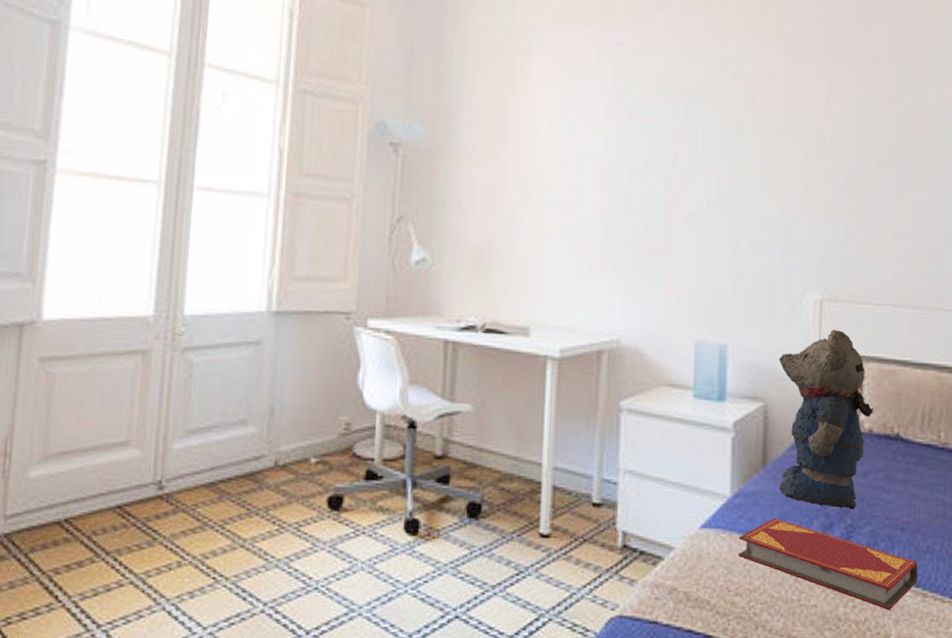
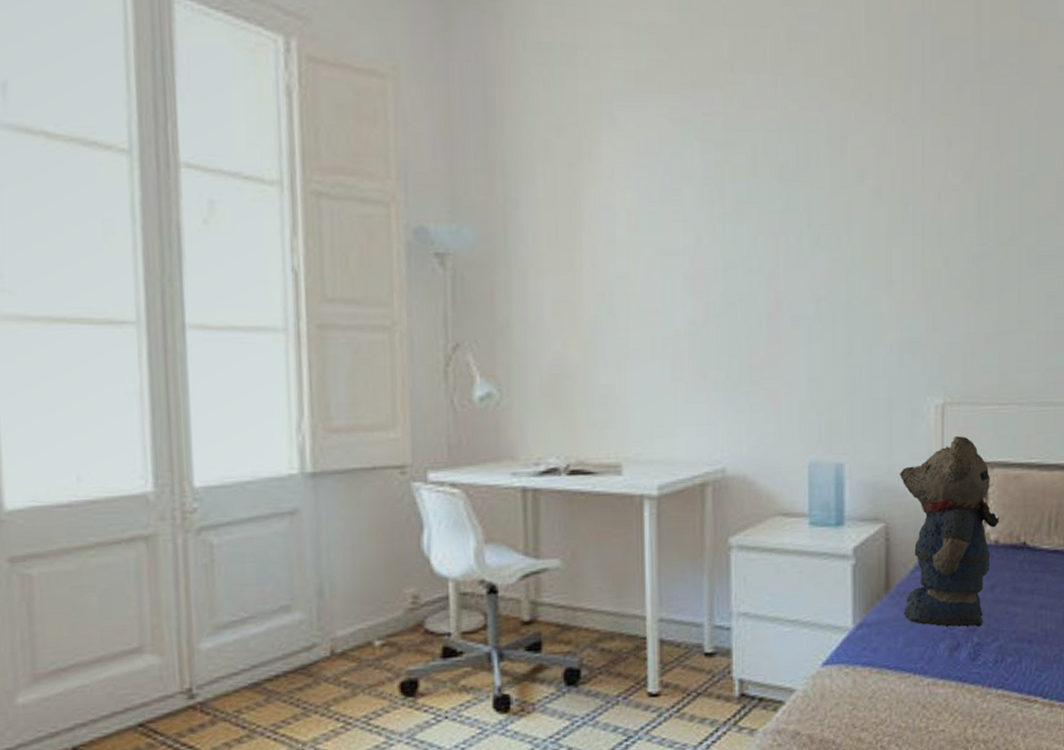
hardback book: present [738,518,918,610] -> none [863,645,1046,725]

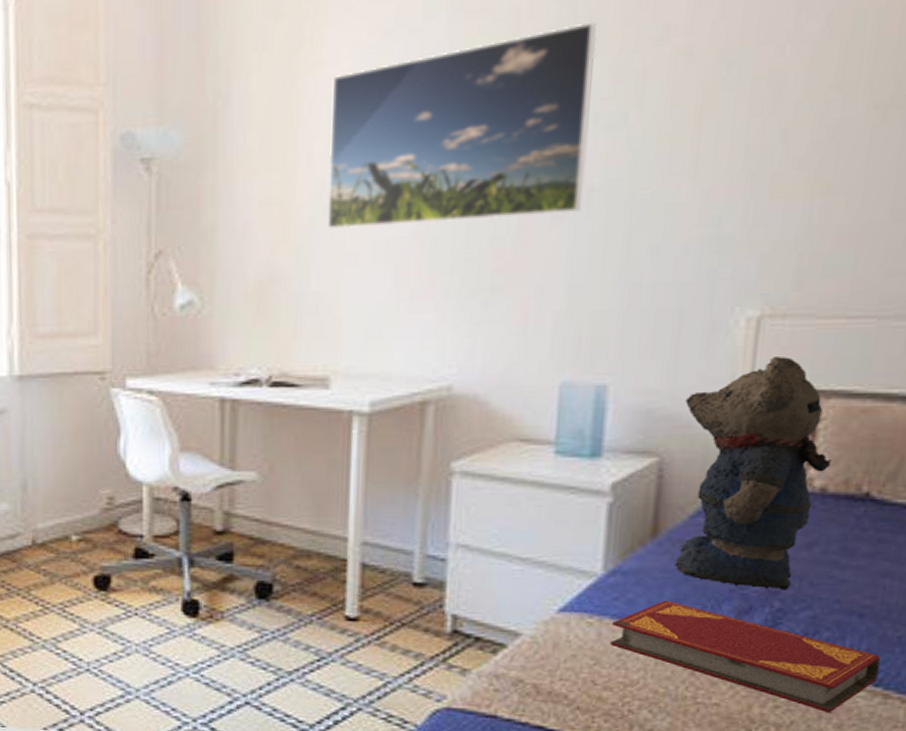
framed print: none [609,162,814,327] -> present [327,22,597,230]
hardback book: none [863,645,1046,725] -> present [609,600,881,712]

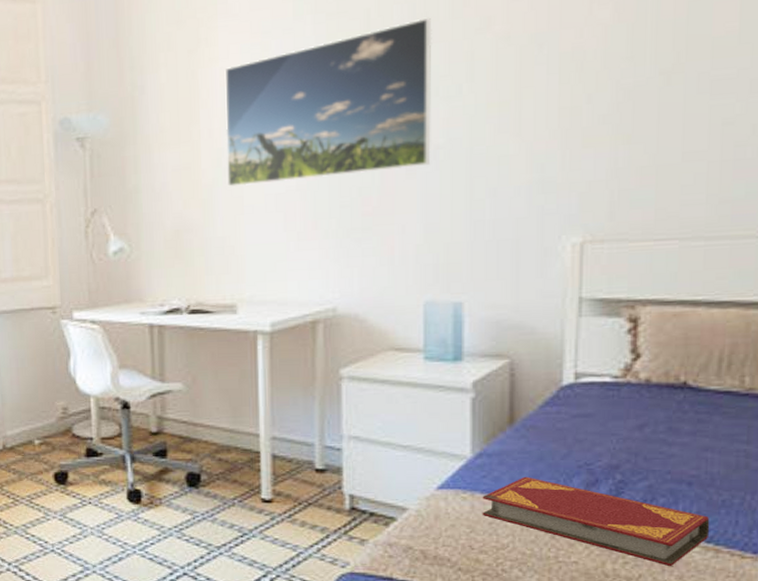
teddy bear: present [675,357,832,590] -> none [528,274,653,465]

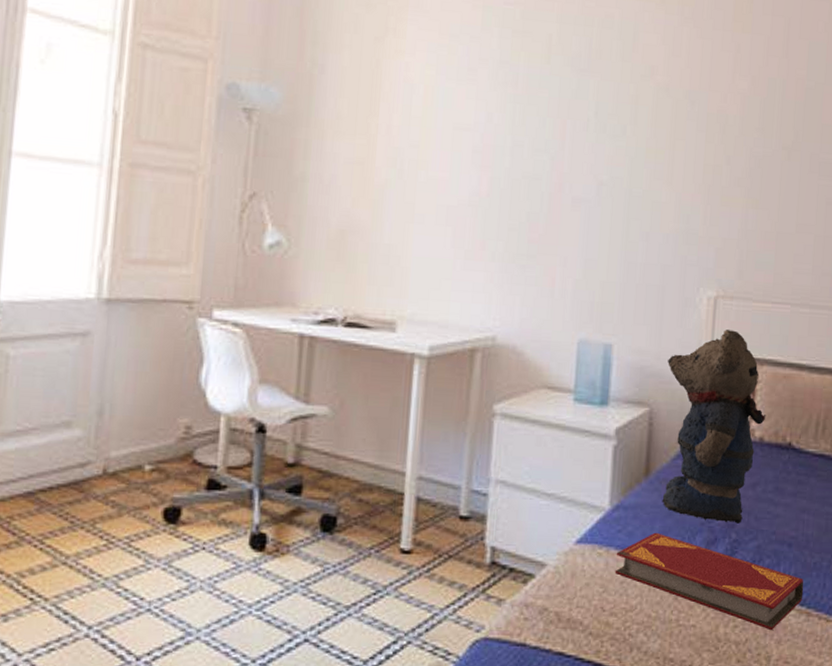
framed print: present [224,17,432,187] -> none [400,54,605,200]
teddy bear: none [528,274,653,465] -> present [662,330,766,524]

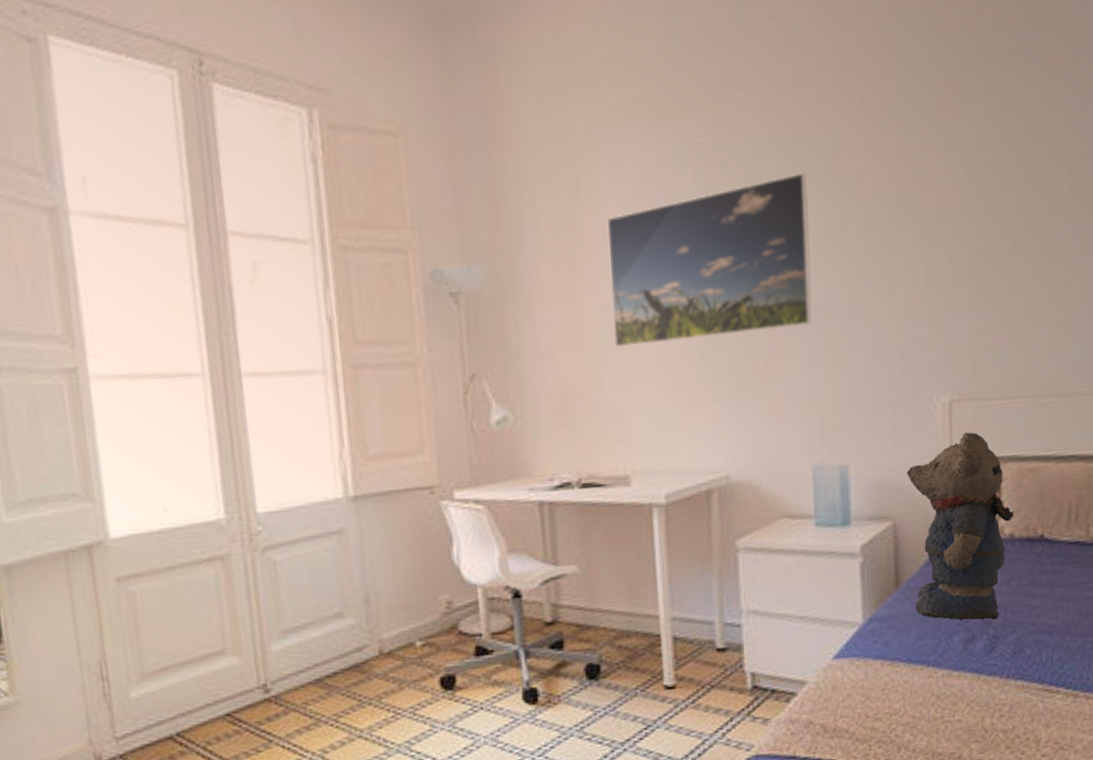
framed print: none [400,54,605,200] -> present [606,172,812,348]
hardback book: present [615,532,804,630] -> none [874,638,1069,715]

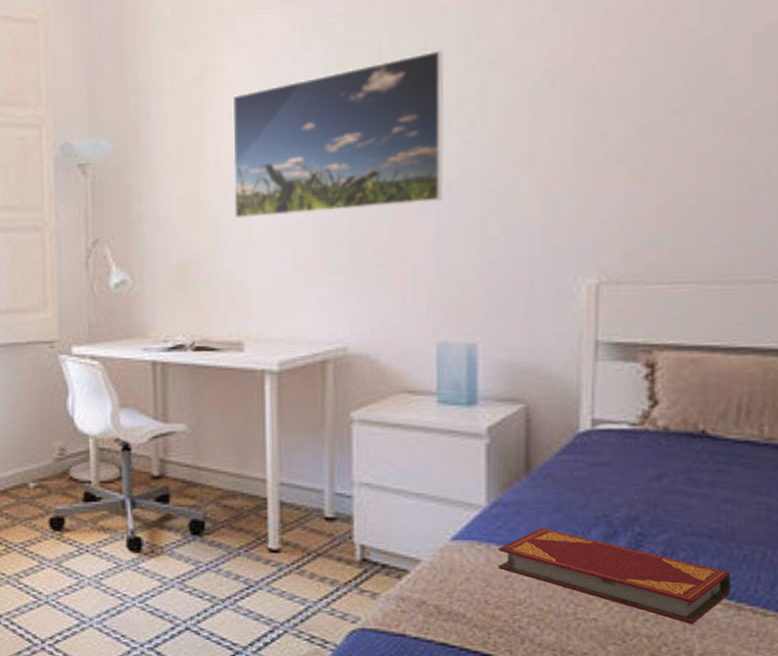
hardback book: none [874,638,1069,715] -> present [497,528,732,624]
teddy bear: present [907,432,1015,620] -> none [543,317,671,517]

